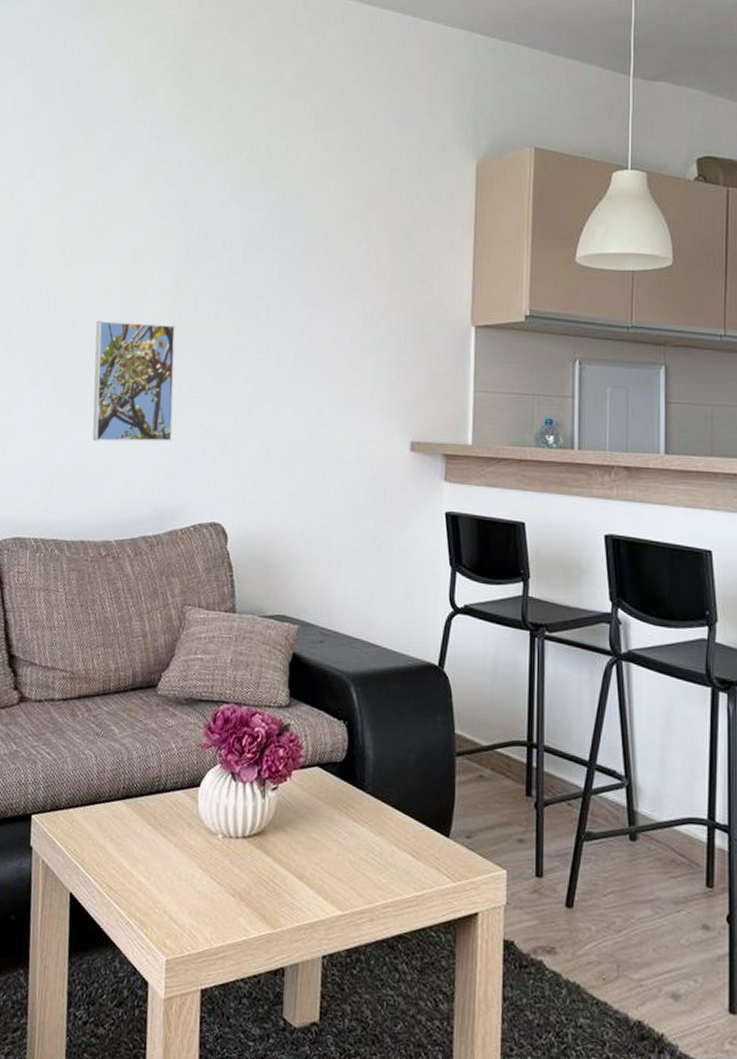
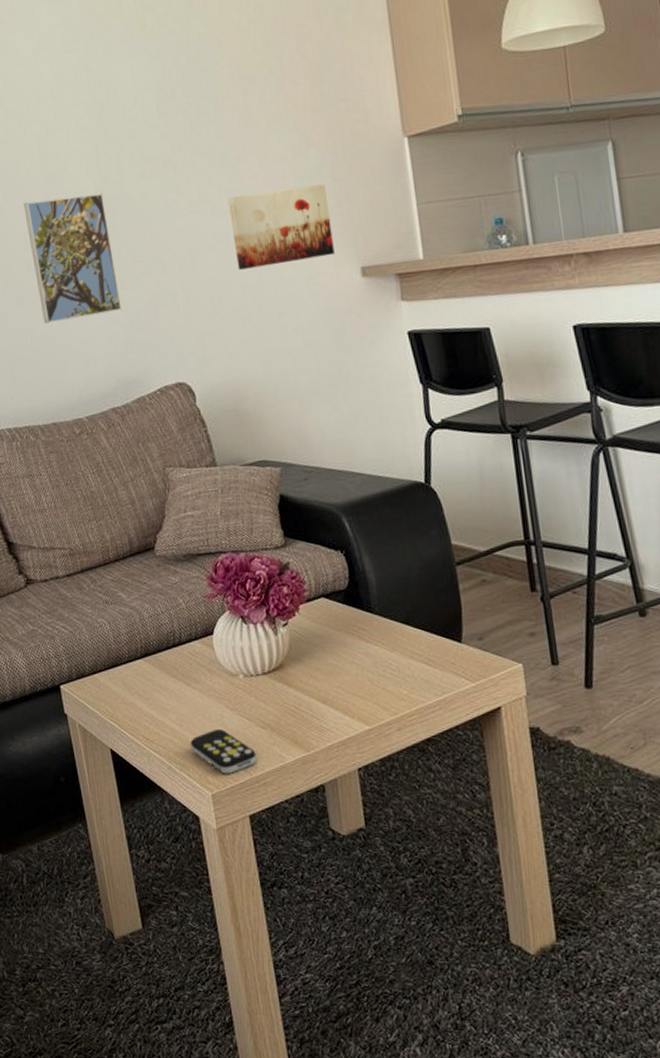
remote control: none [154,888,220,940] -> present [190,728,257,774]
wall art: none [292,351,390,425] -> present [228,184,335,270]

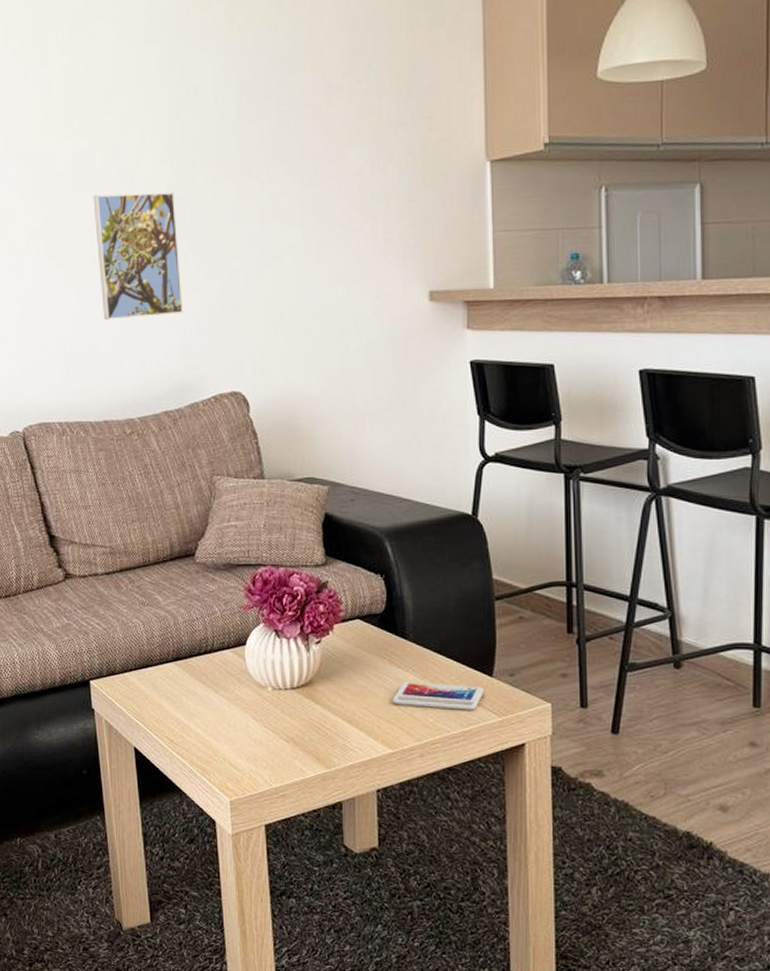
remote control: present [190,728,257,774] -> none [213,737,278,783]
wall art: present [228,184,335,270] -> none [301,203,404,283]
smartphone: none [364,653,455,680] -> present [392,681,484,711]

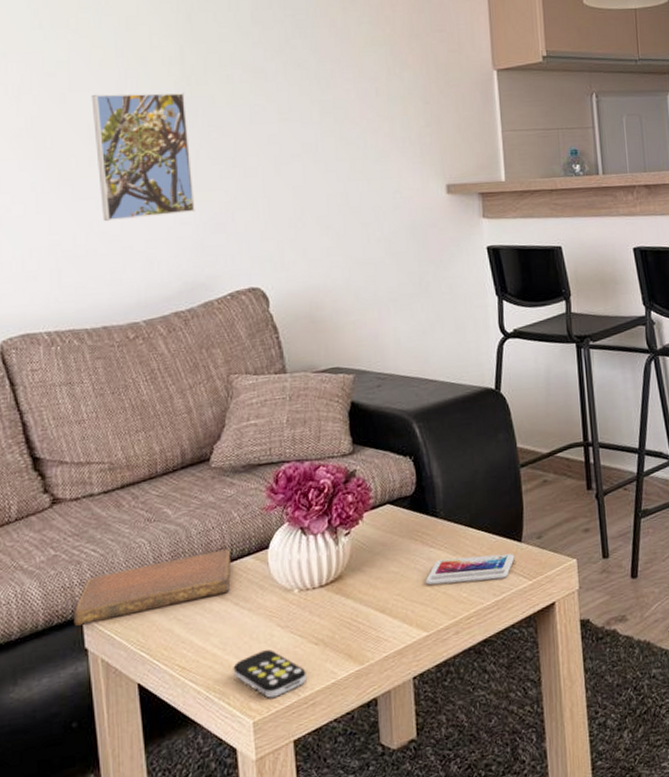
notebook: none [82,640,213,688] -> present [73,549,232,626]
remote control: none [213,737,278,783] -> present [233,649,307,698]

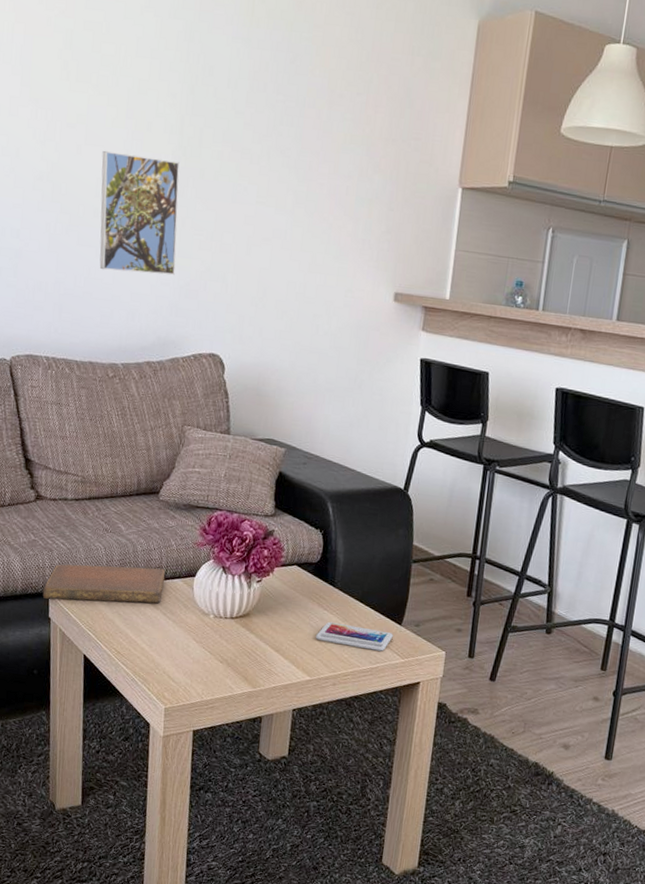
remote control: present [233,649,307,698] -> none [155,655,210,694]

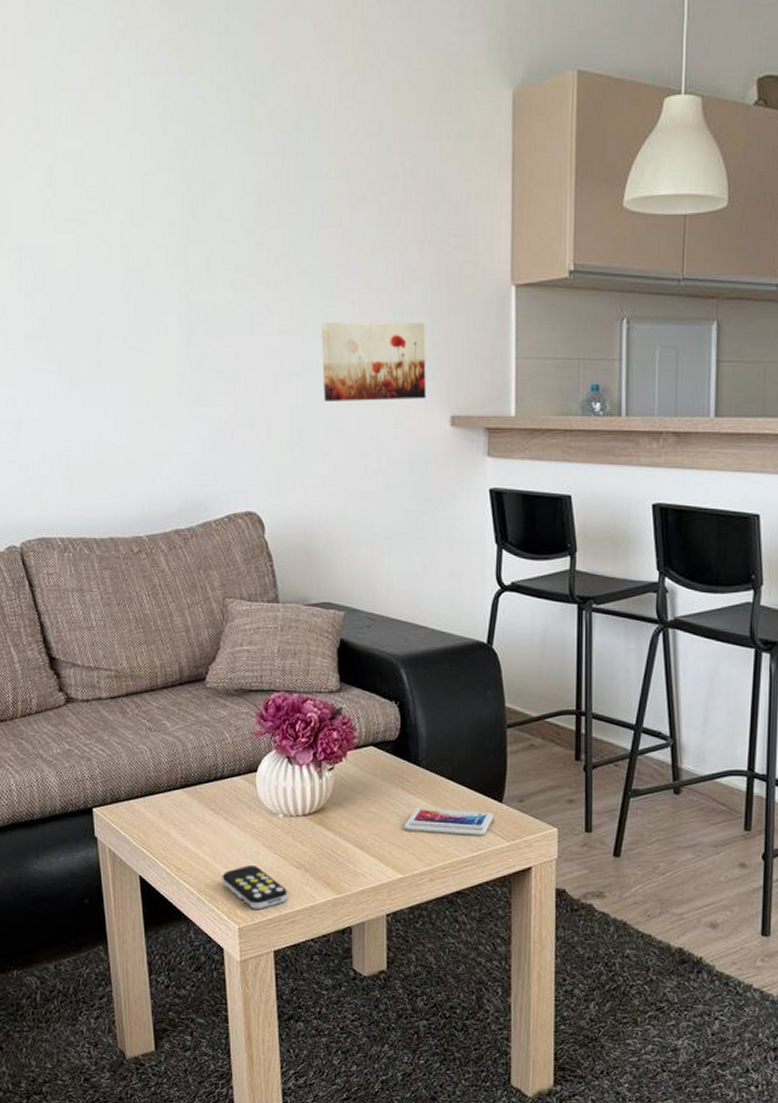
notebook: present [42,564,166,604] -> none [85,766,223,816]
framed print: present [99,150,180,276] -> none [99,294,196,431]
remote control: none [155,655,210,694] -> present [222,864,288,909]
wall art: none [287,198,381,276] -> present [322,321,426,401]

